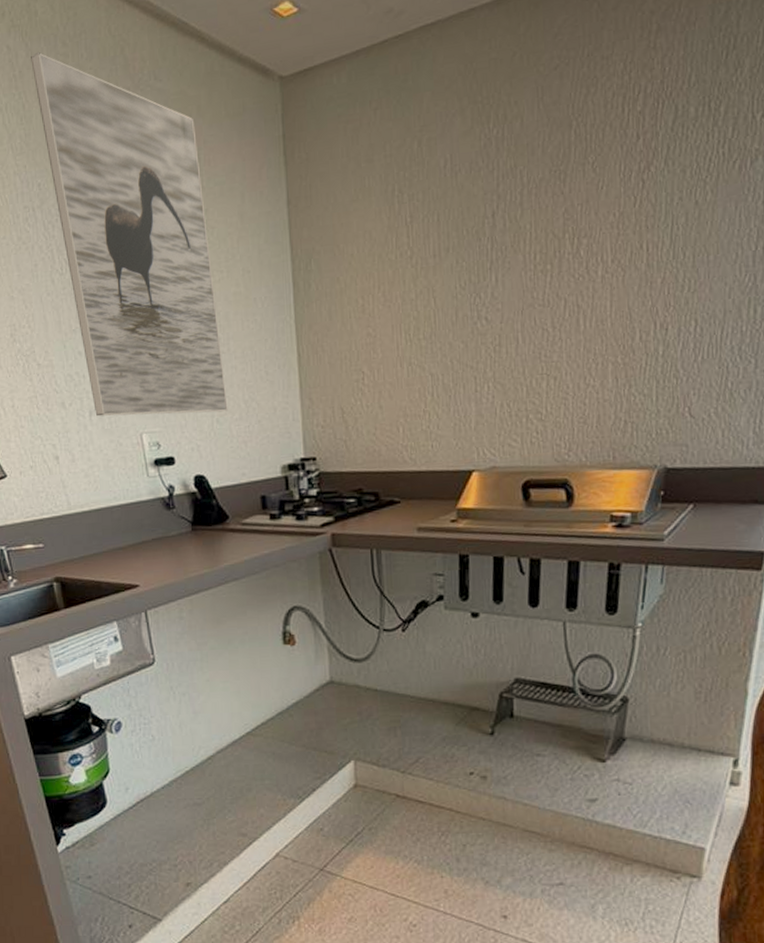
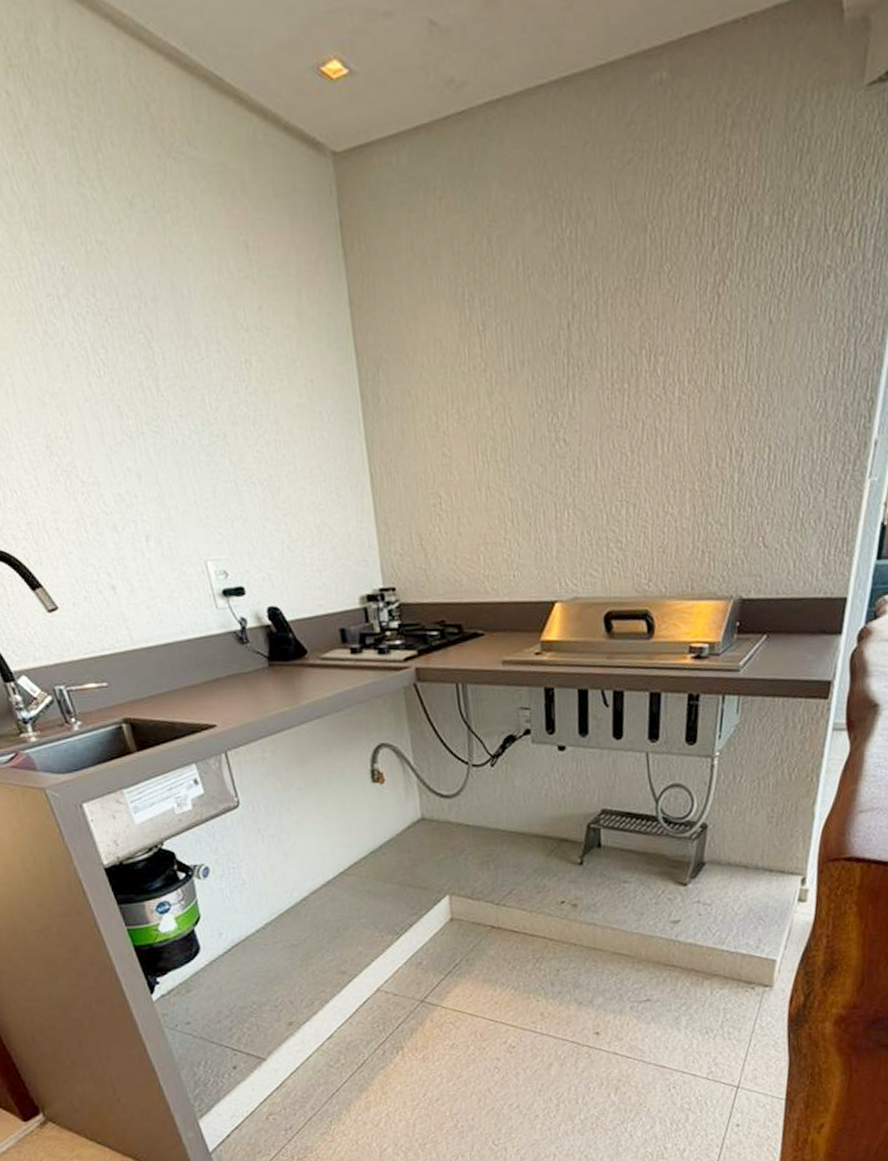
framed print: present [31,52,228,417] -> none [37,102,299,542]

